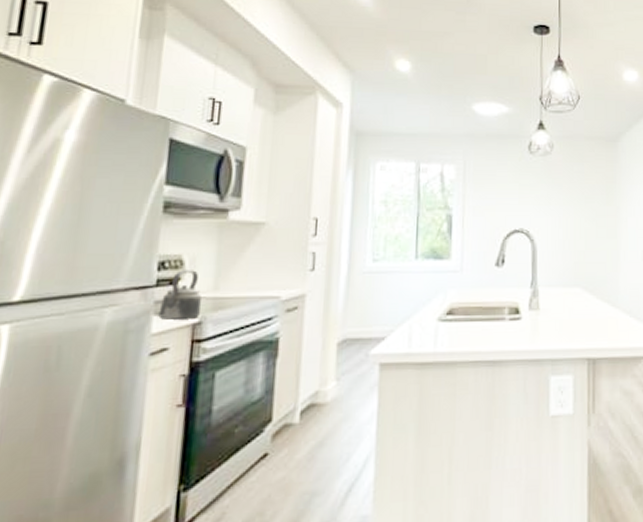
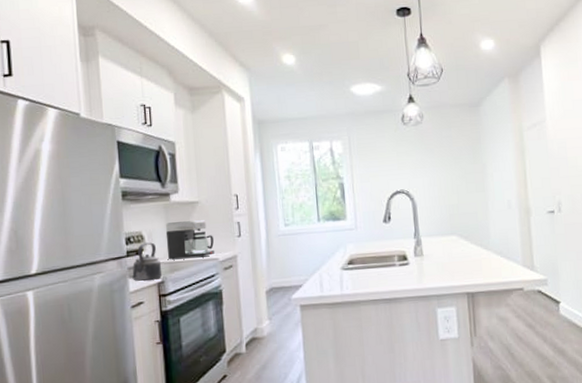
coffee maker: none [212,246,278,295] -> present [165,220,215,260]

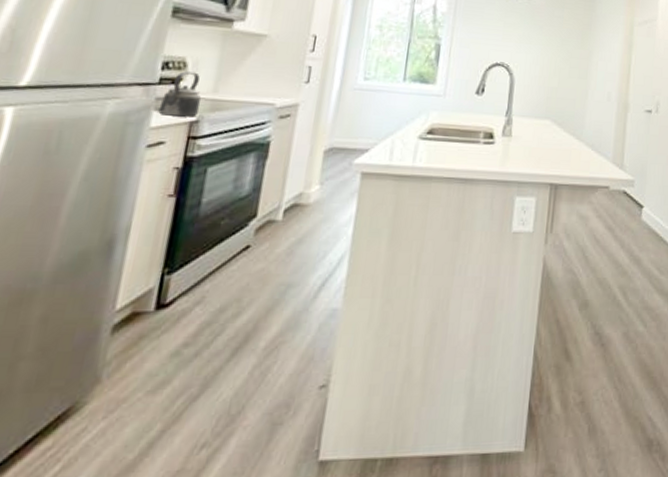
coffee maker: present [165,220,215,260] -> none [212,53,275,100]

